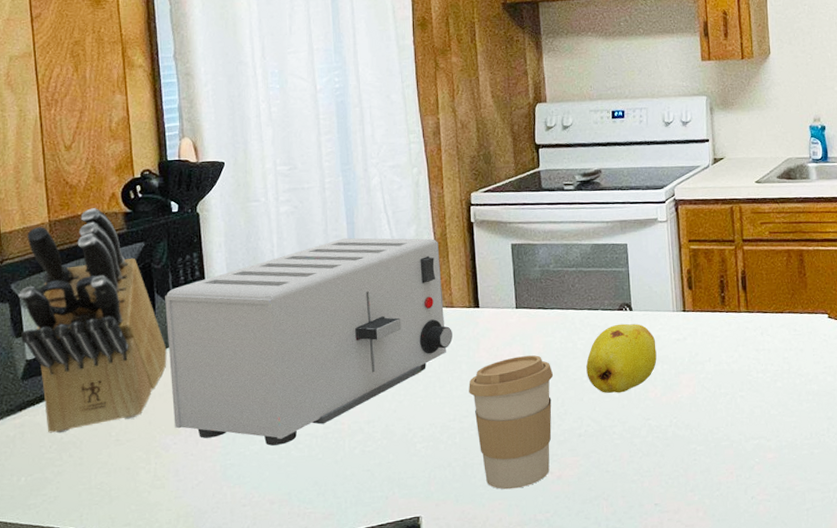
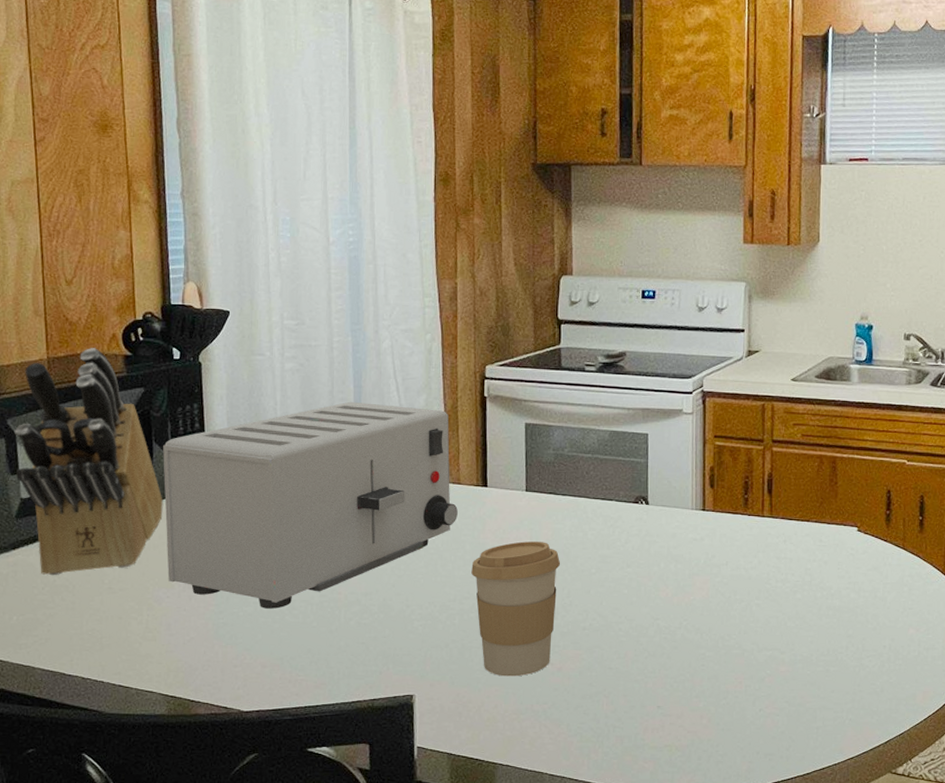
fruit: present [586,323,657,393] -> none [596,517,671,589]

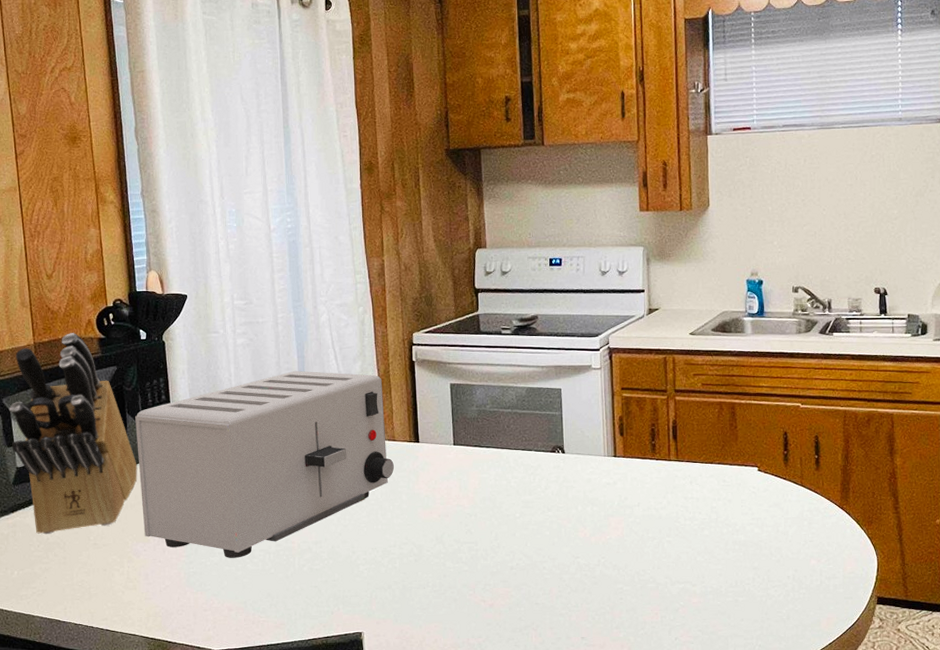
coffee cup: present [471,541,561,677] -> none [408,490,488,614]

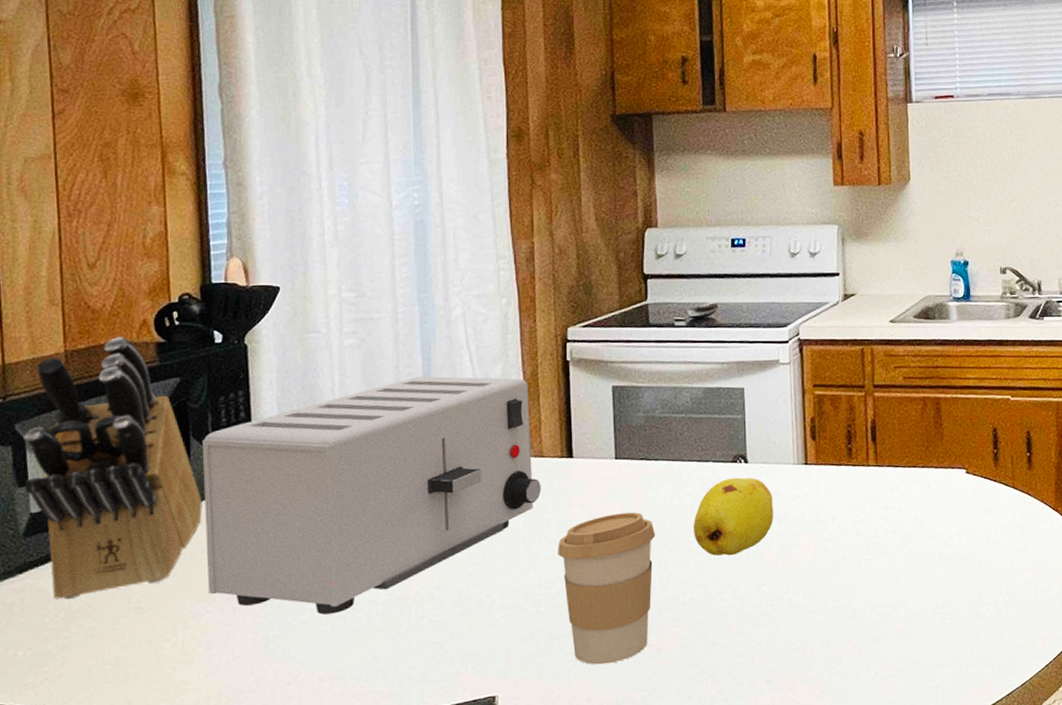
coffee cup: none [408,490,488,614] -> present [558,512,656,665]
fruit: none [519,465,587,531] -> present [694,477,774,556]

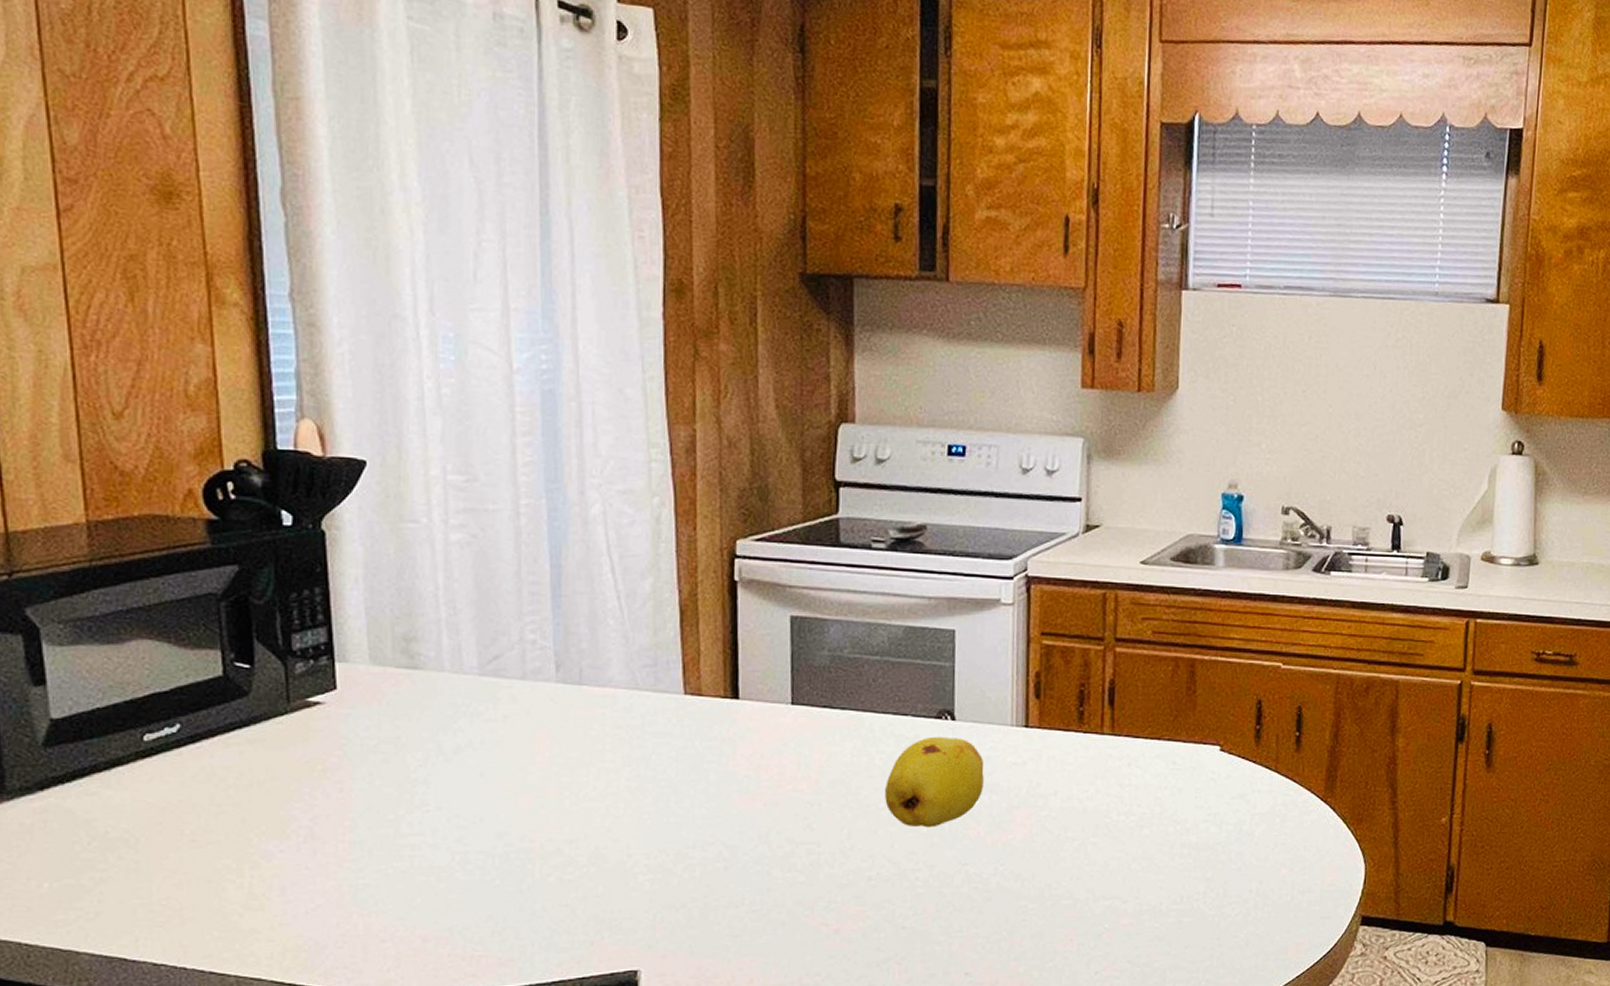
knife block: present [24,337,202,600] -> none [38,508,271,826]
toaster: present [202,376,541,615] -> none [269,586,698,863]
coffee cup: present [558,512,656,665] -> none [717,769,839,943]

